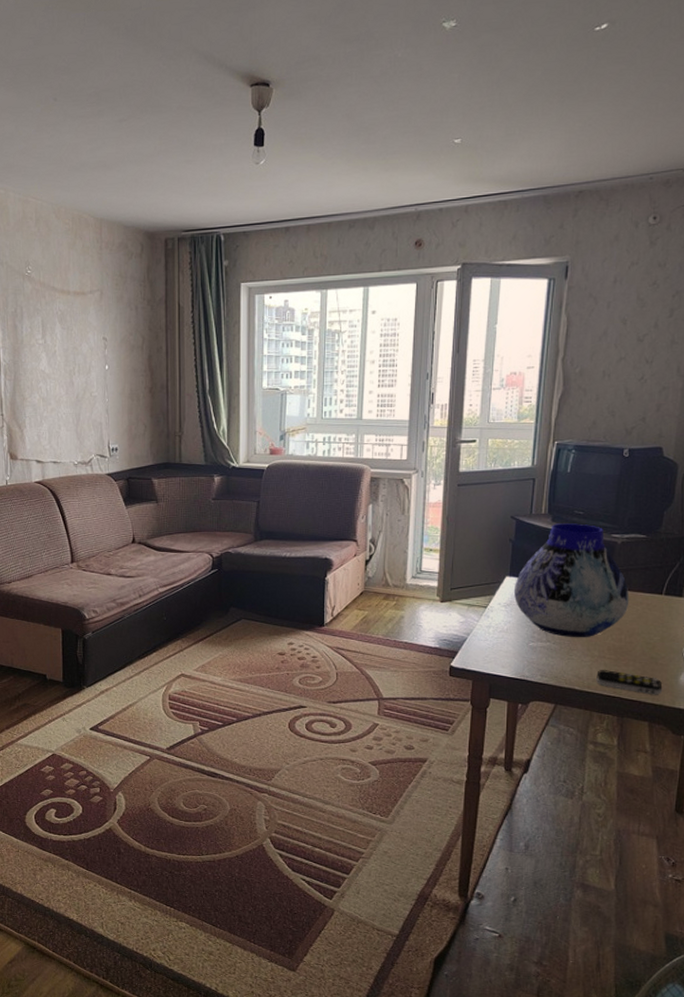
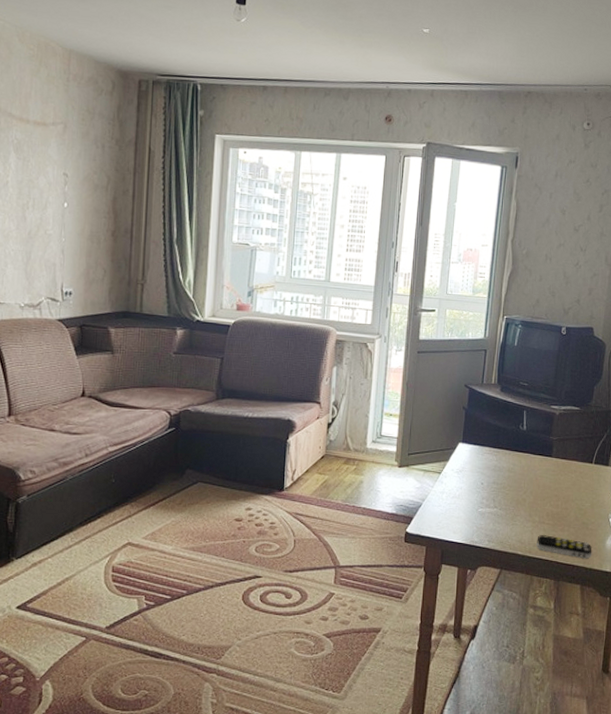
vase: present [513,523,629,638] -> none [465,393,565,504]

